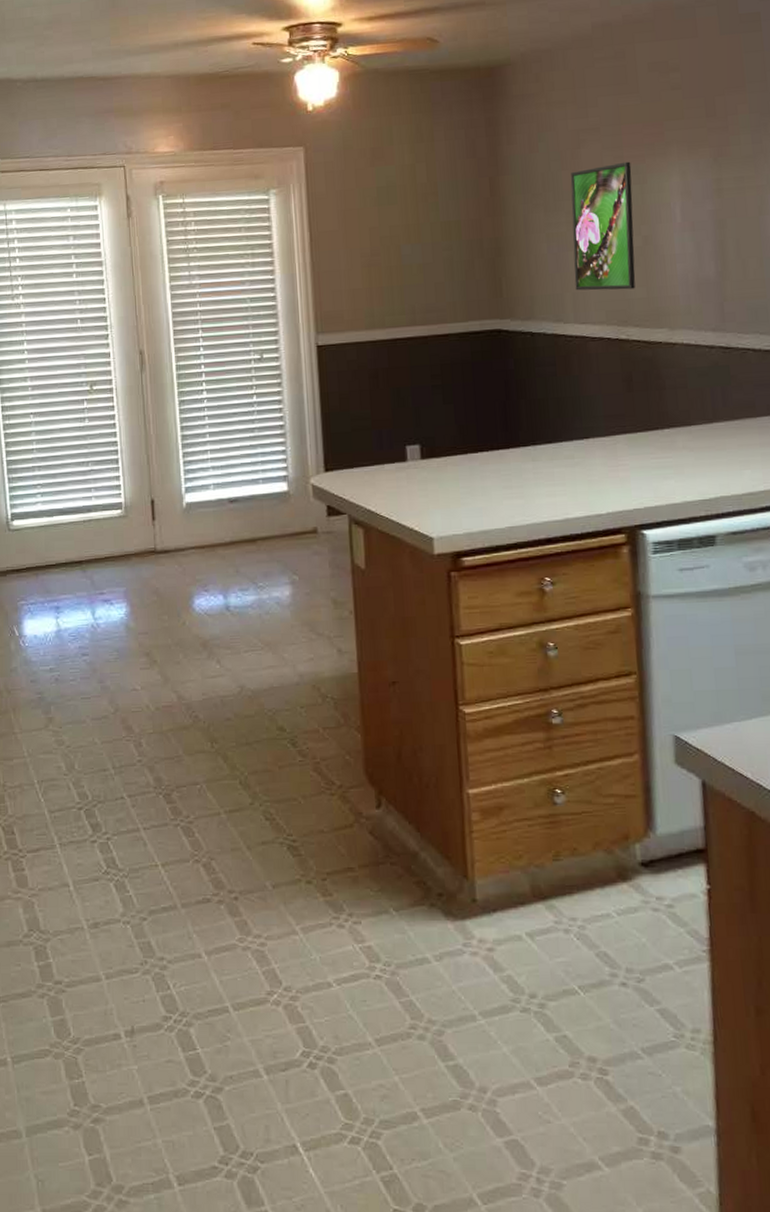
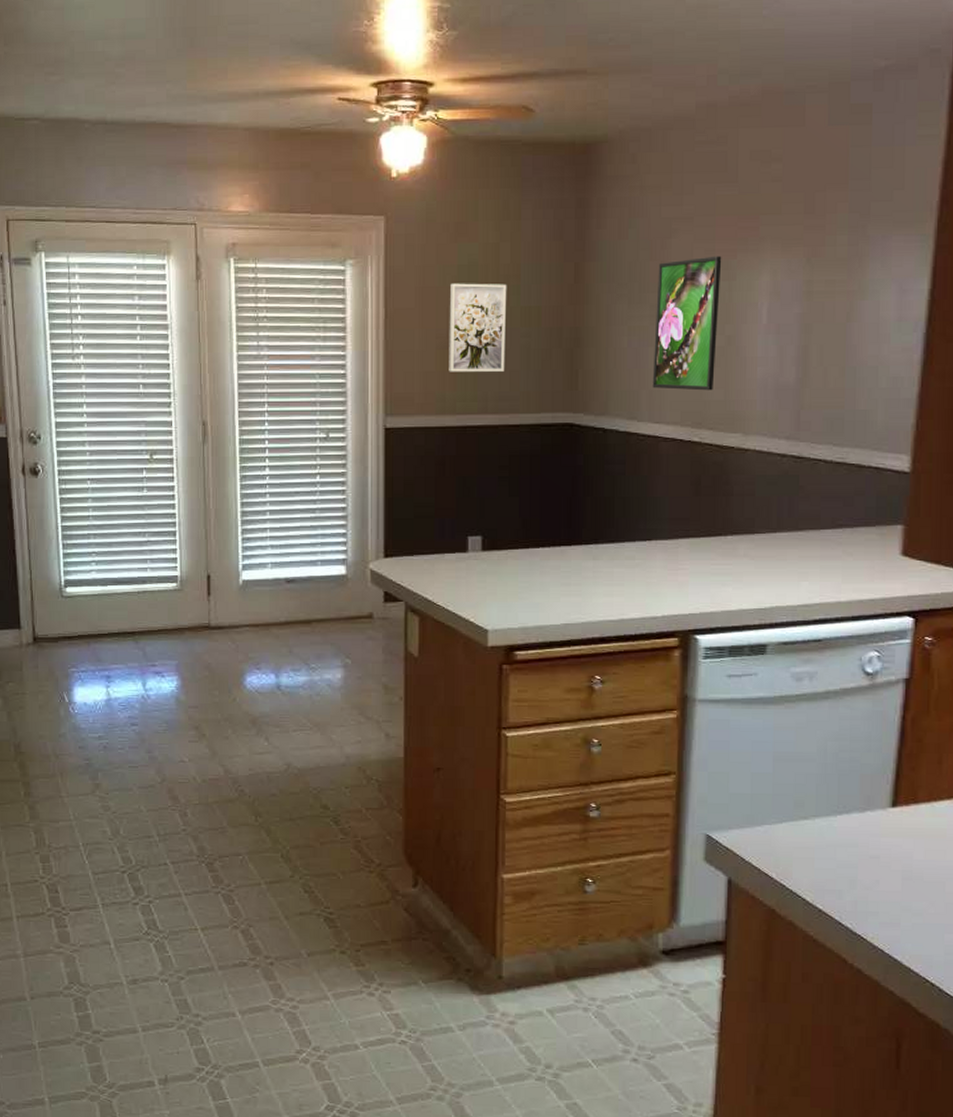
wall art: none [371,201,430,288] -> present [449,283,507,372]

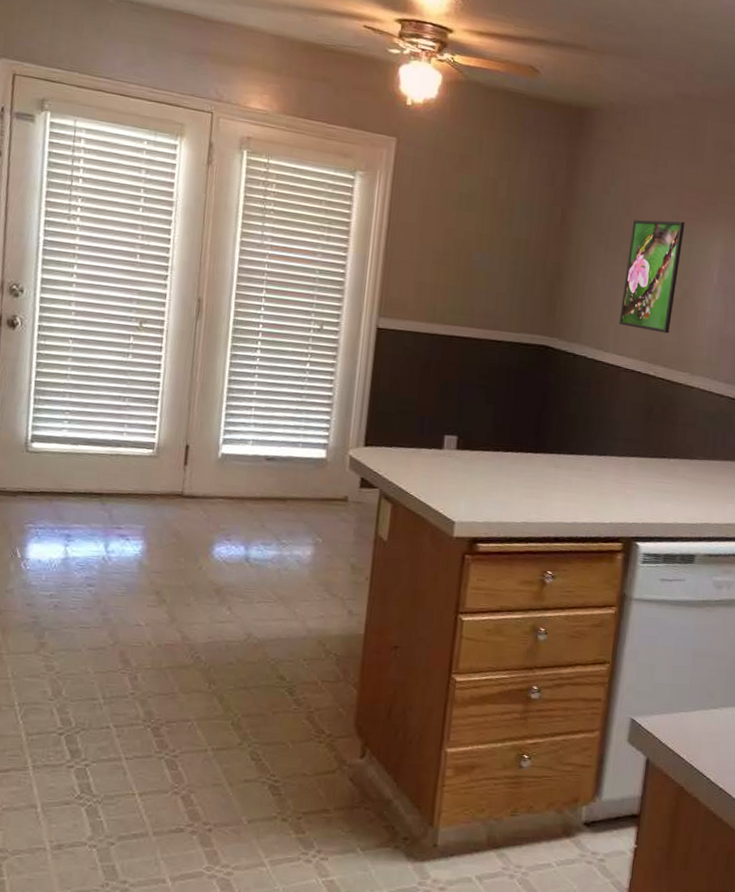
wall art: present [449,283,507,372] -> none [441,207,502,292]

